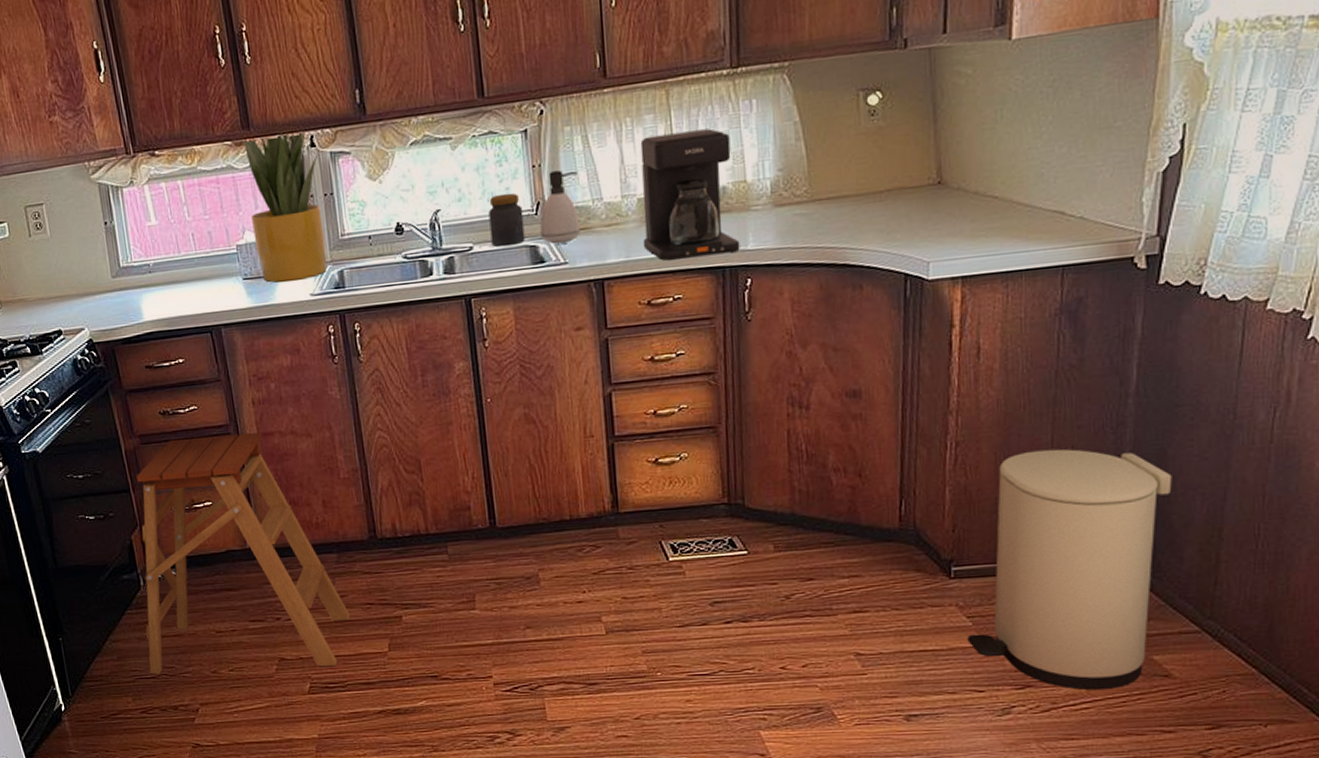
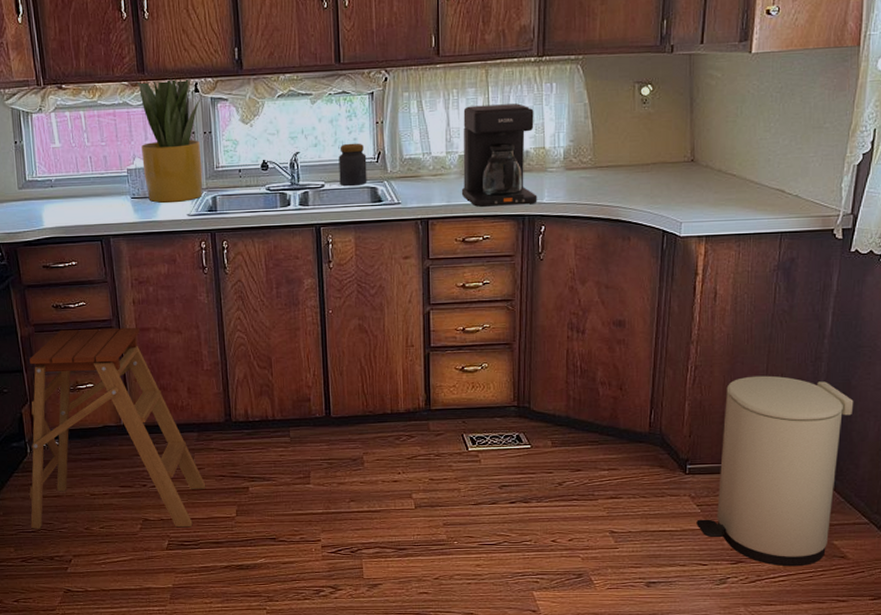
soap dispenser: present [540,170,581,245] -> none [380,128,412,188]

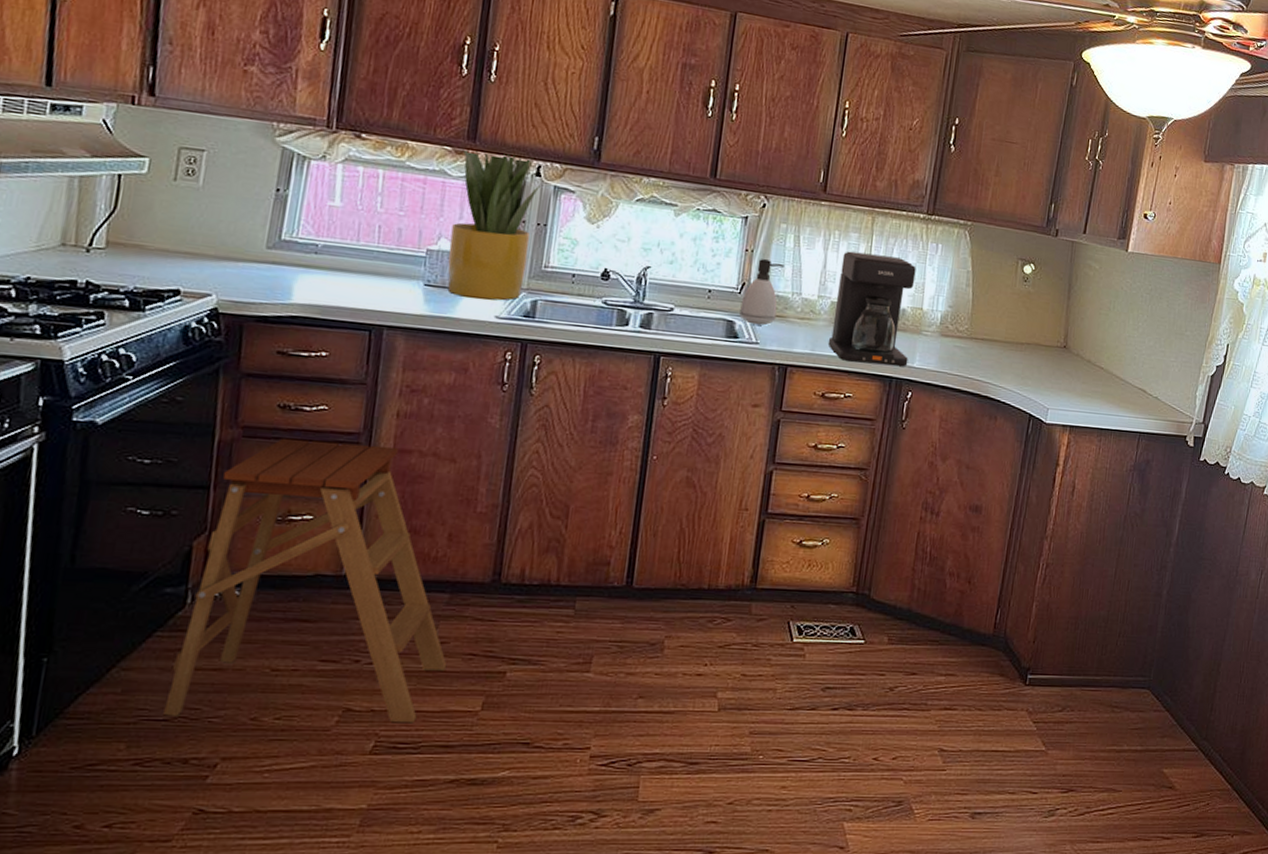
jar: present [339,143,367,187] -> none [692,266,729,317]
soap dispenser: none [380,128,412,188] -> present [739,259,784,326]
pedal bin: present [696,375,854,566] -> none [1031,580,1192,796]

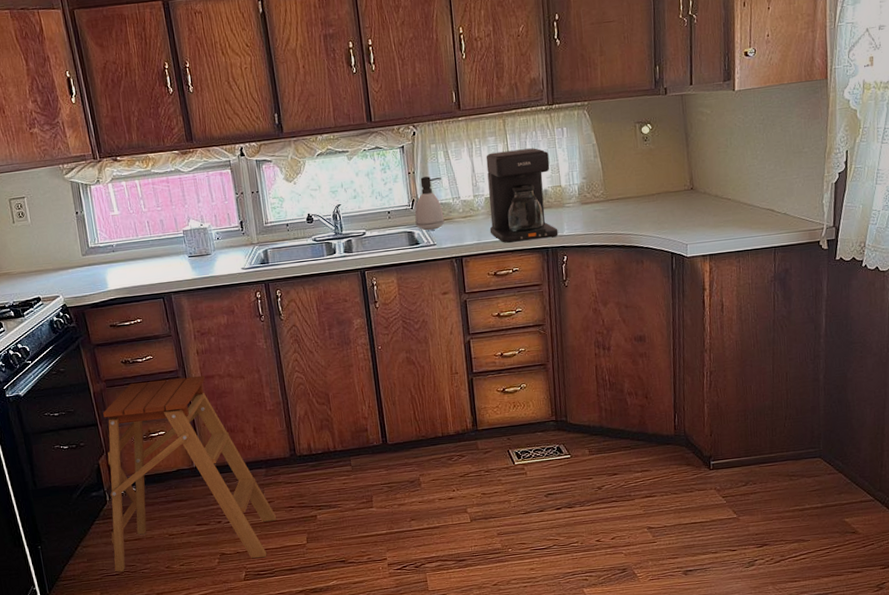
planter: present [447,149,542,301] -> none [186,143,255,260]

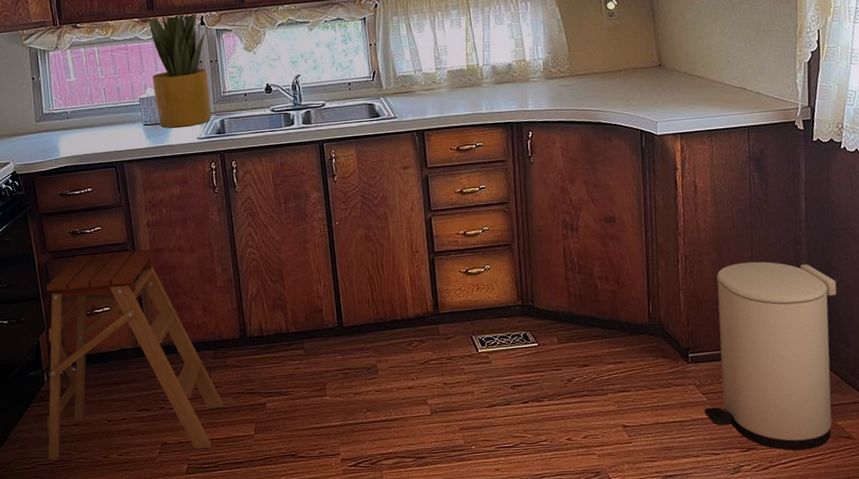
planter: none [186,143,255,260] -> present [146,12,212,129]
soap dispenser: present [415,176,445,231] -> none [375,48,406,103]
coffee maker: present [486,148,559,244] -> none [448,22,523,118]
pedal bin: none [723,375,851,546] -> present [704,261,837,451]

